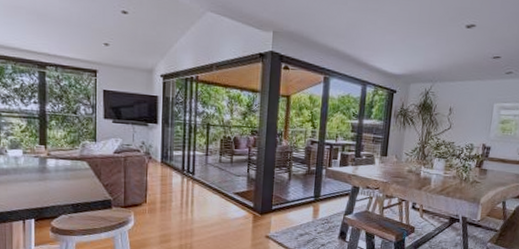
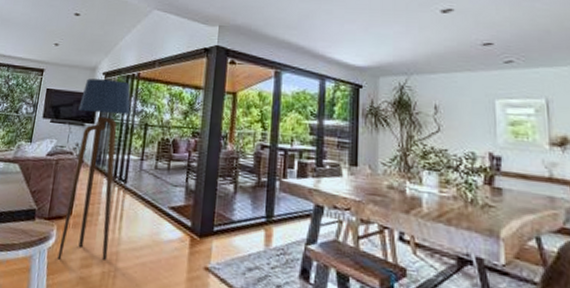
floor lamp: none [138,80,192,238] -> present [57,78,131,260]

